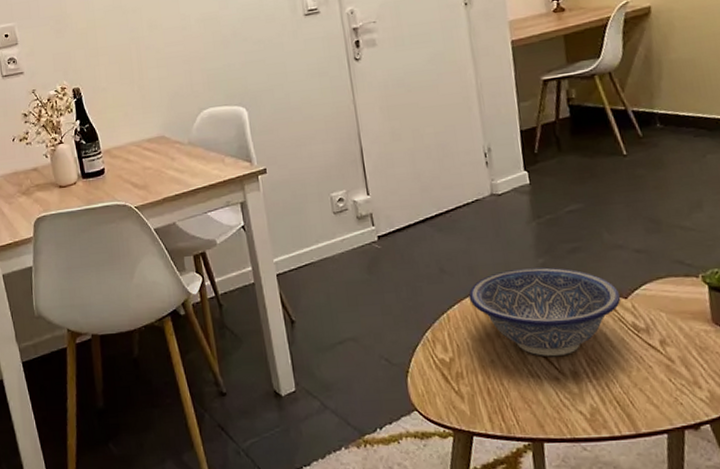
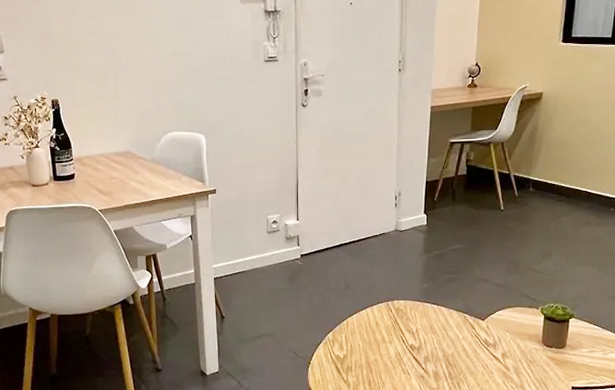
decorative bowl: present [468,267,621,357] -> none [365,290,480,360]

